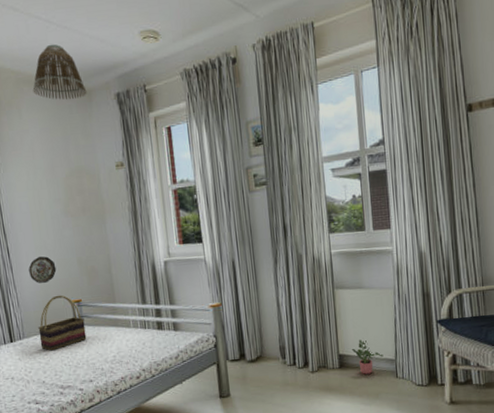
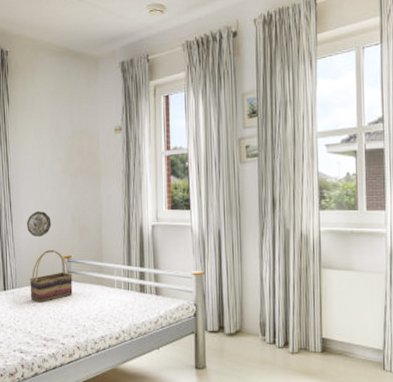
lamp shade: present [32,44,87,100] -> none [47,15,95,67]
potted plant: present [351,340,384,375] -> none [335,325,371,363]

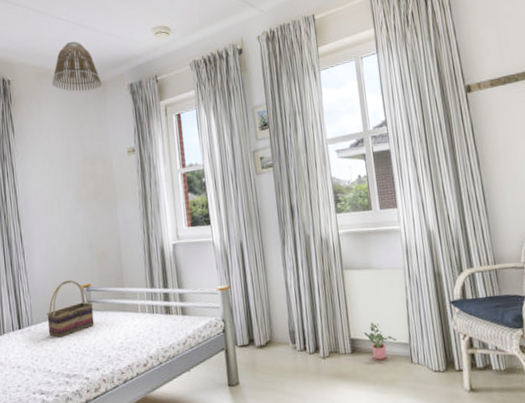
decorative plate: present [27,211,52,238] -> none [40,241,67,269]
lamp shade: none [47,15,95,67] -> present [52,41,102,91]
potted plant: none [335,325,371,363] -> present [363,323,397,360]

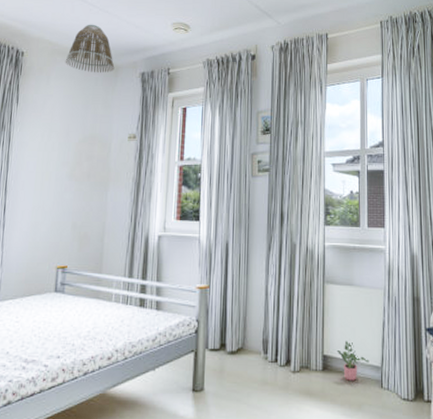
woven basket: present [47,279,94,338] -> none [13,258,66,318]

